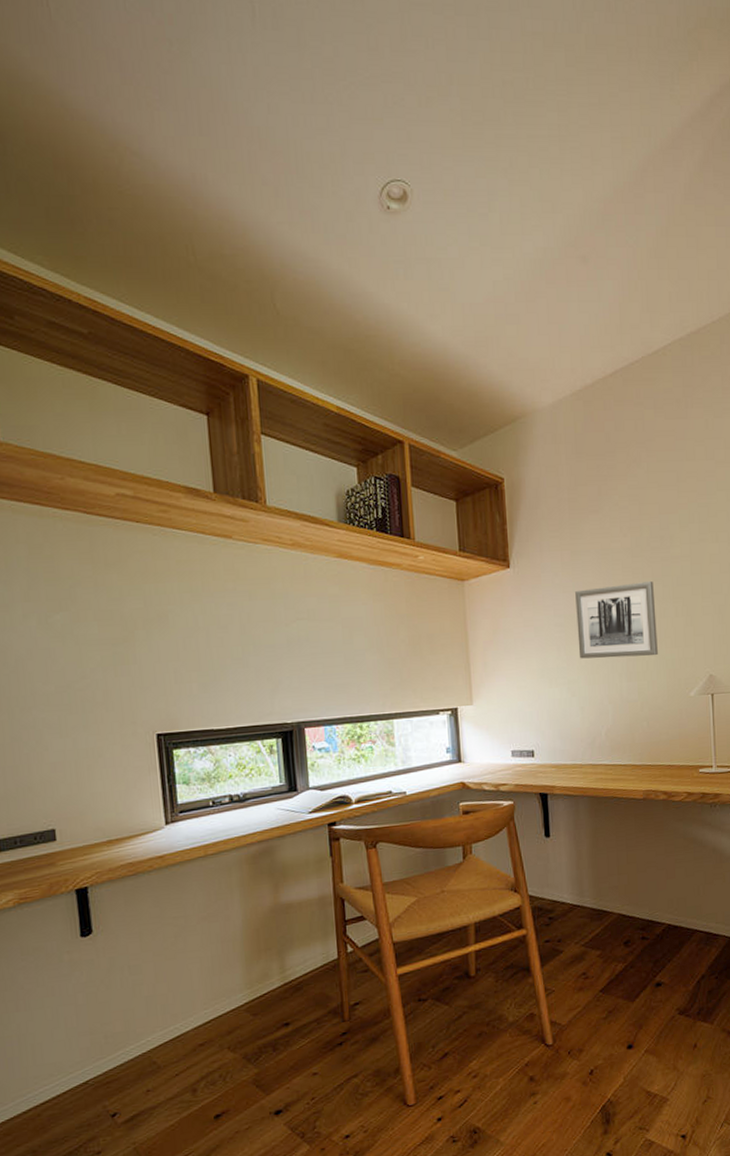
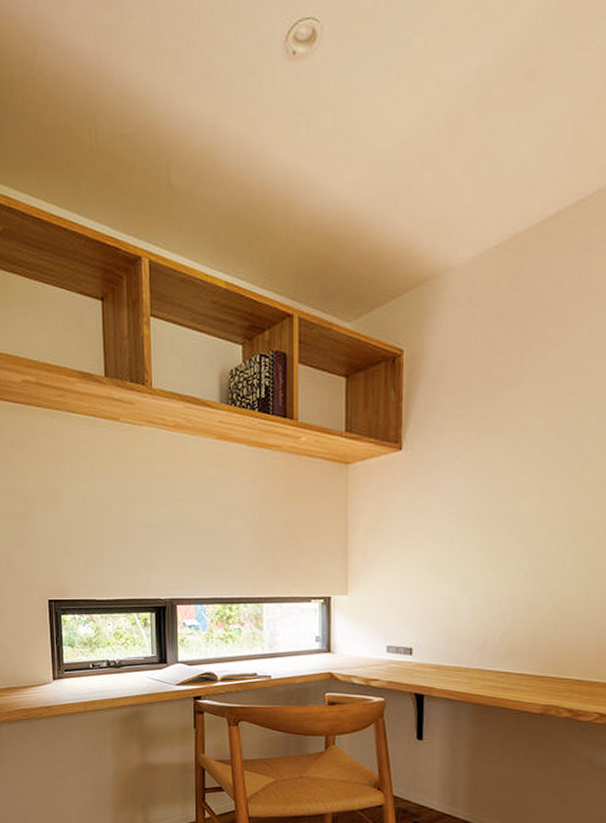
wall art: present [575,581,658,659] -> none [476,467,582,555]

